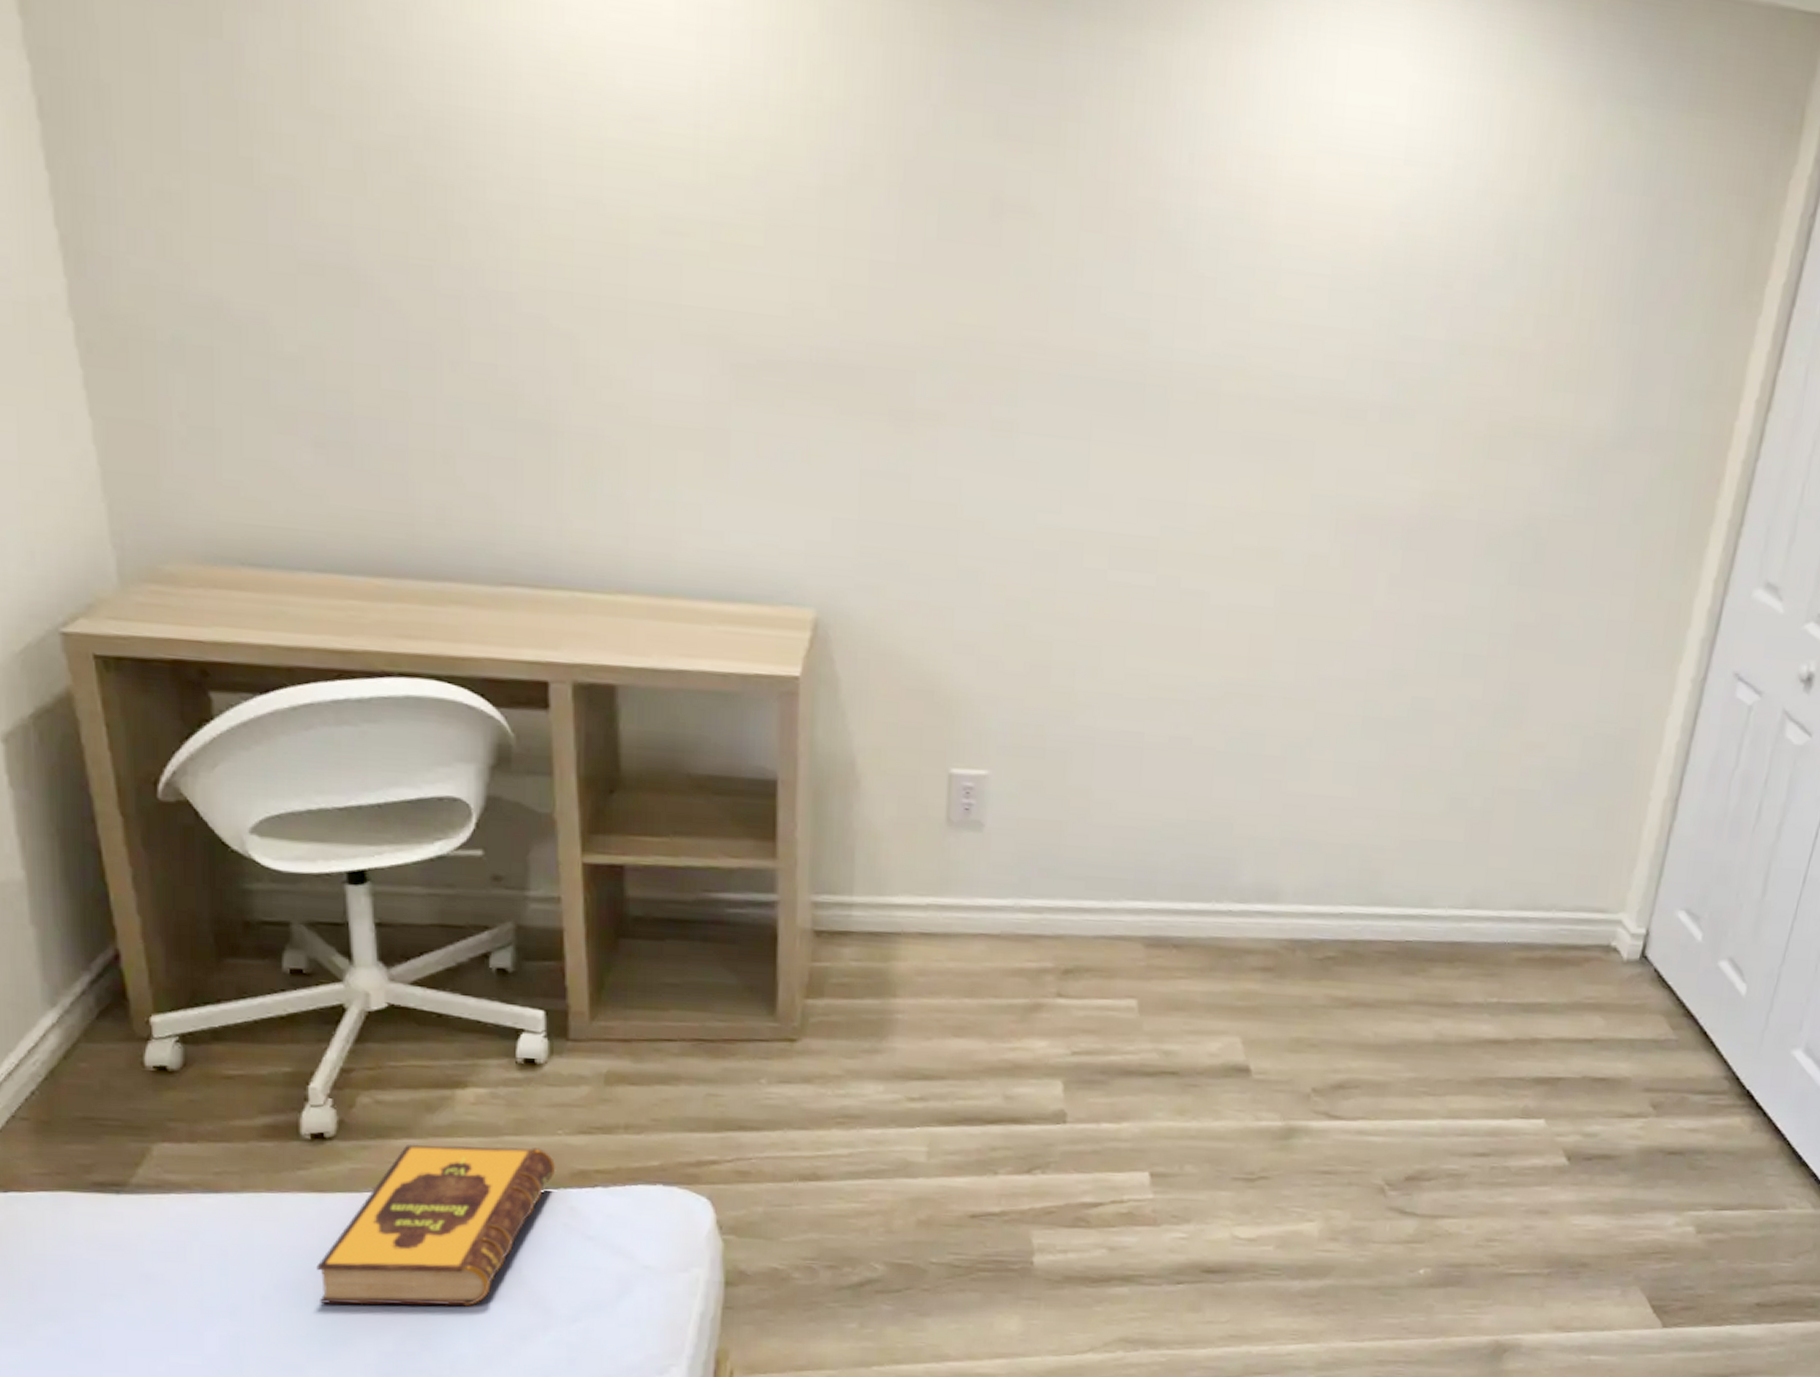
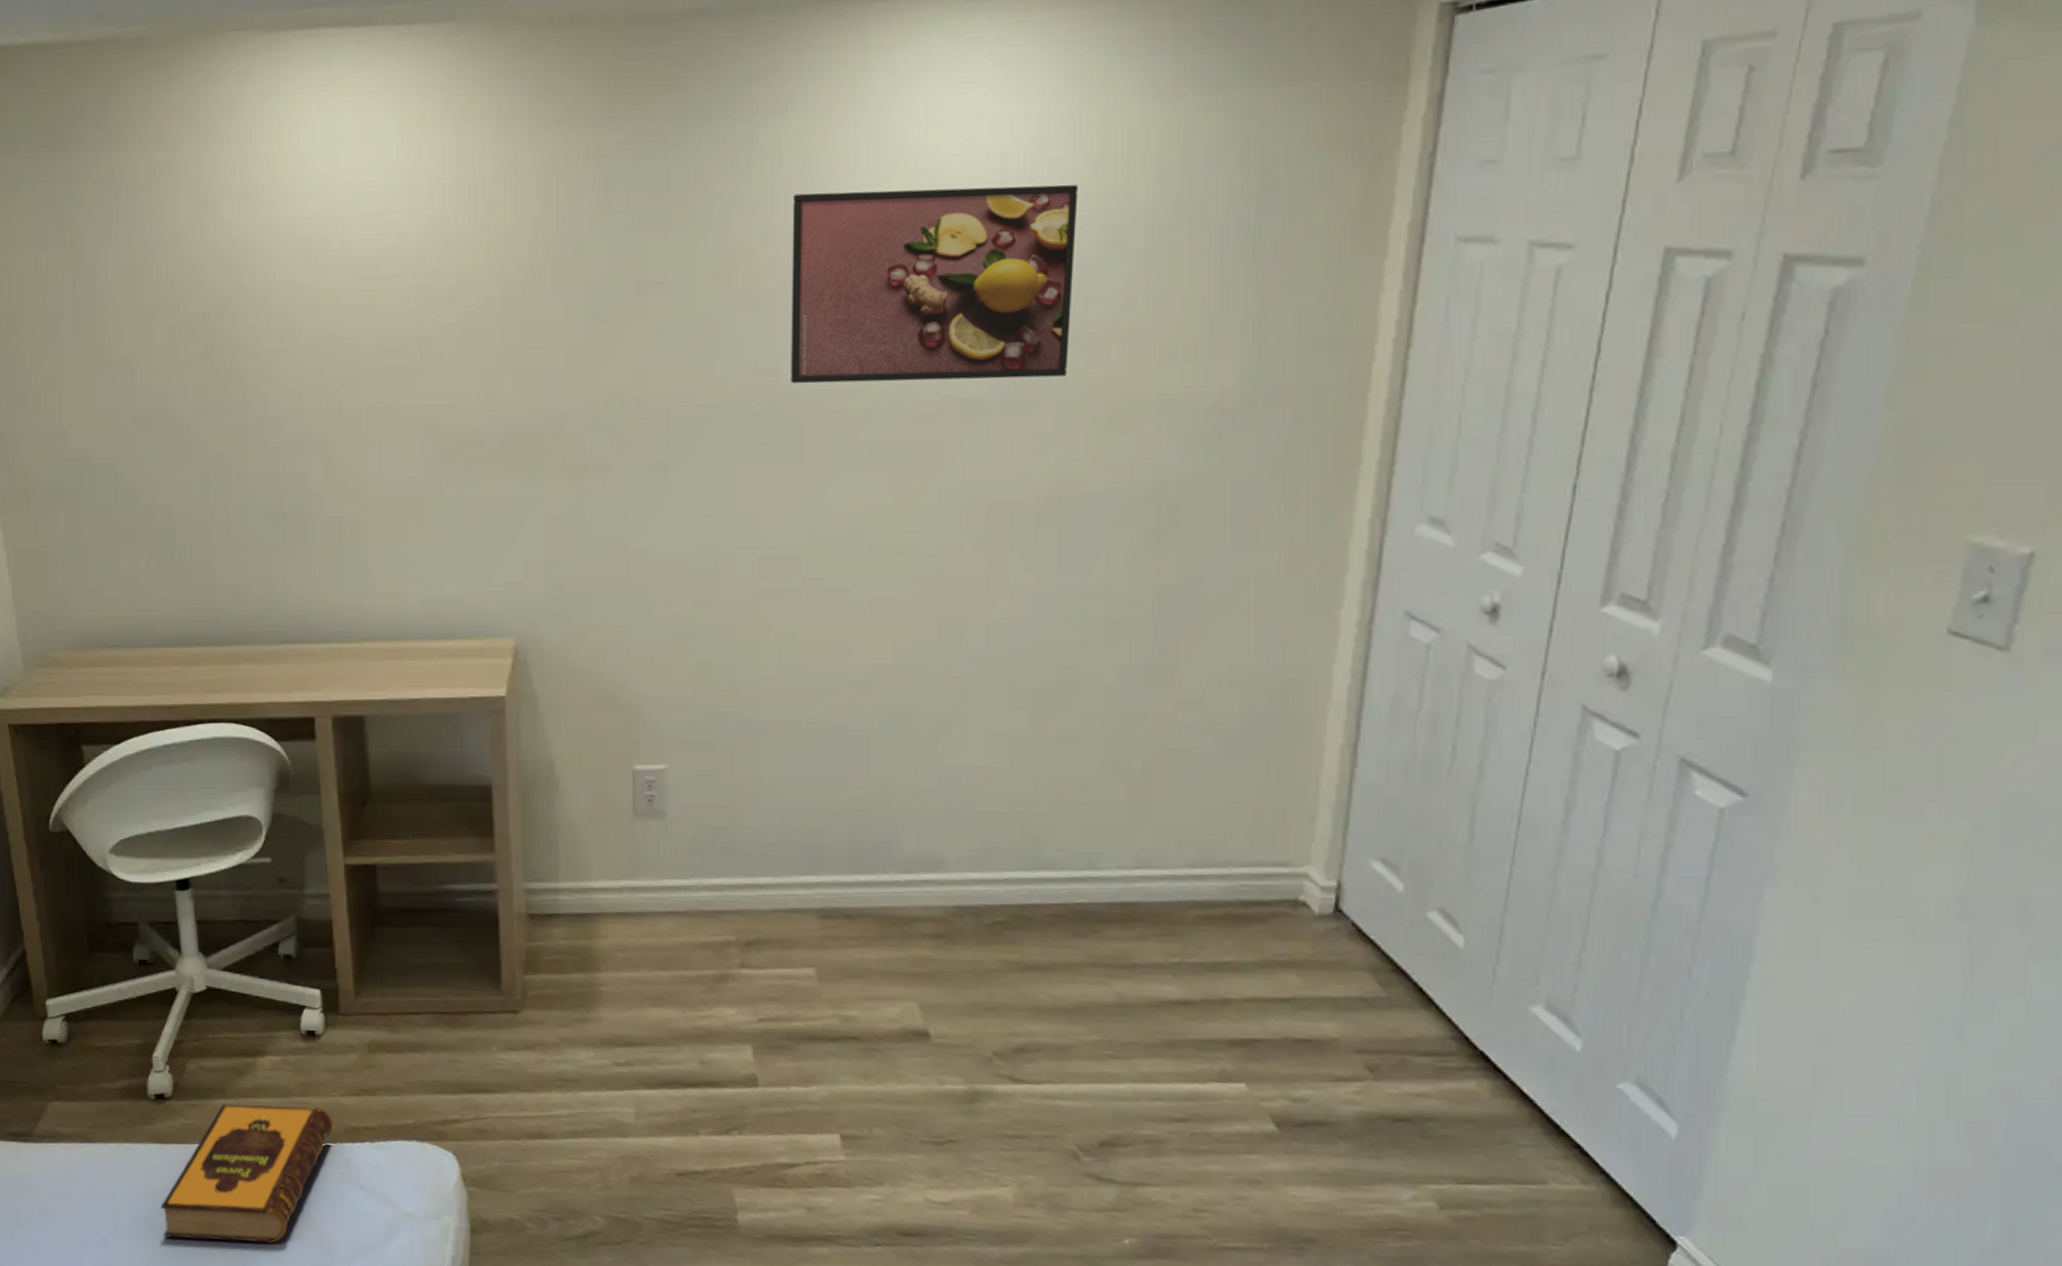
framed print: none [1161,130,1483,389] -> present [791,184,1078,384]

